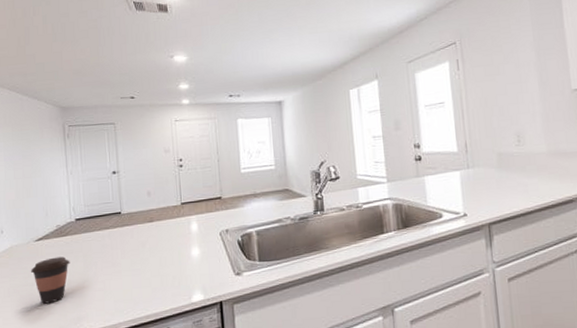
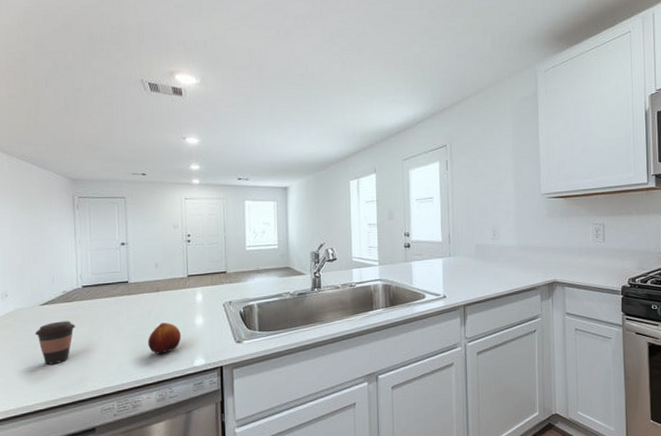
fruit: none [143,255,177,290] -> present [148,323,181,354]

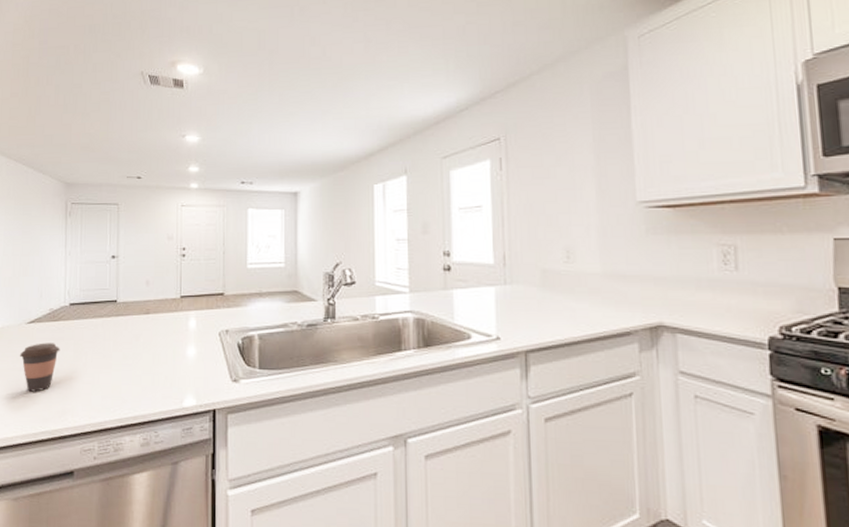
fruit: present [148,323,181,354] -> none [134,351,170,389]

